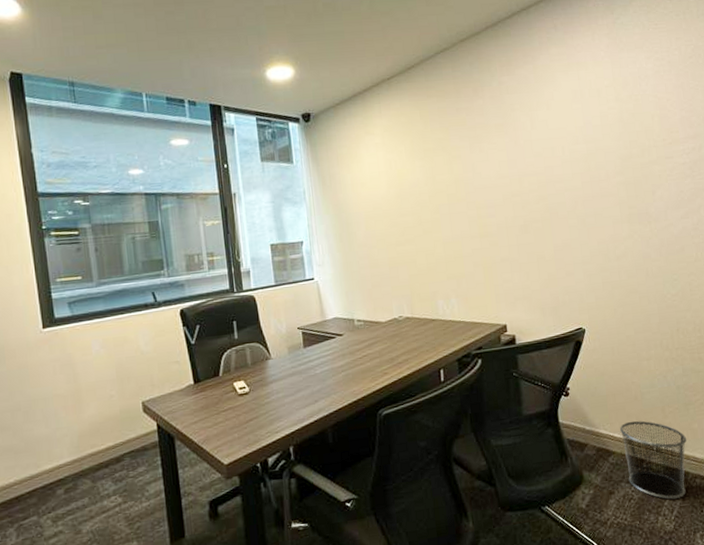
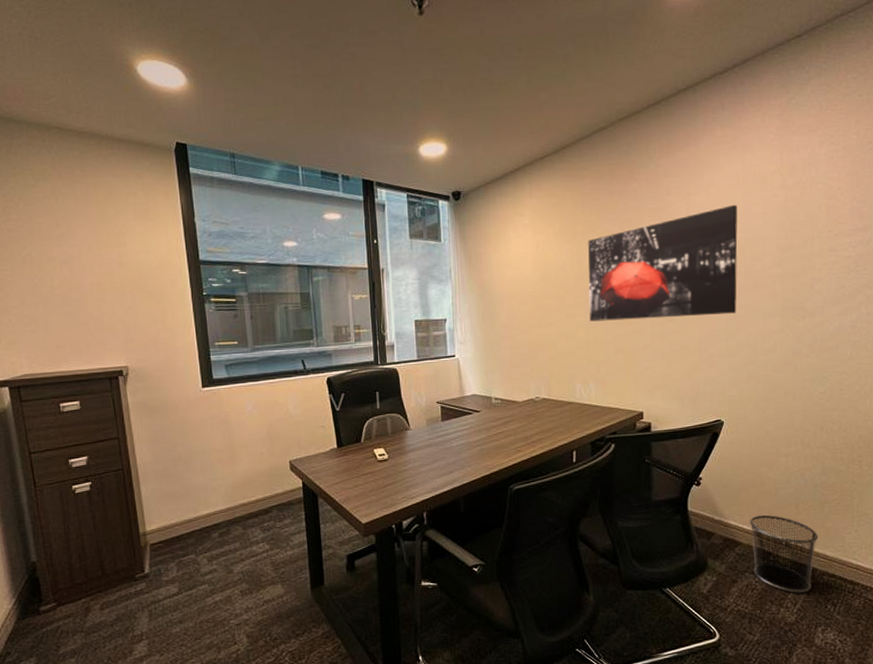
wall art: none [439,117,587,237] -> present [588,204,738,322]

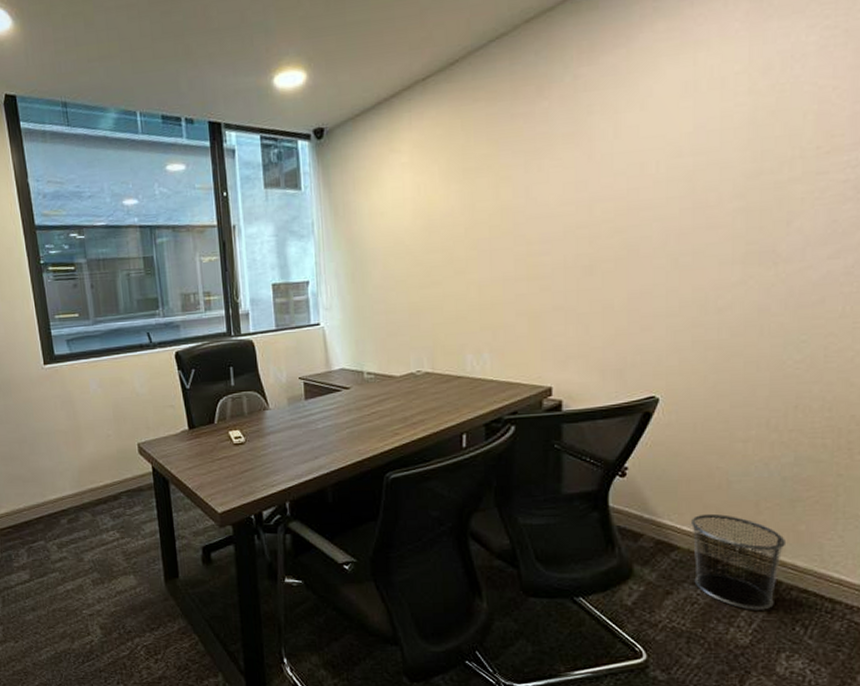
wall art: present [588,204,738,322] -> none [482,120,684,279]

